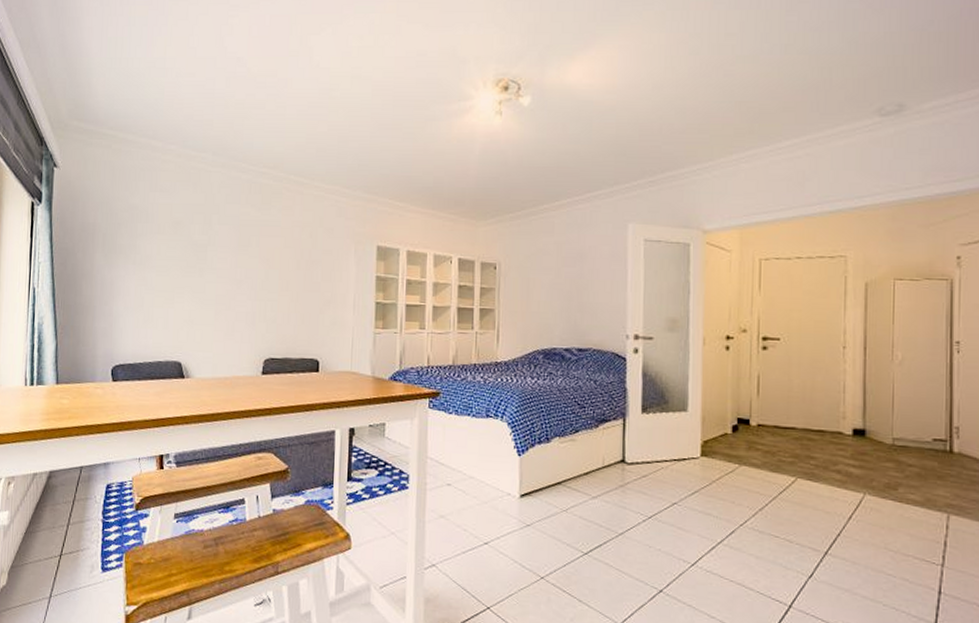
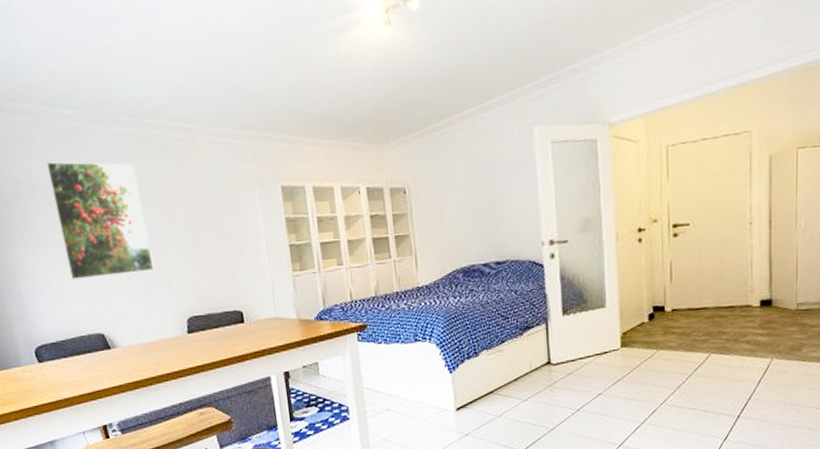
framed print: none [162,195,244,308] -> present [47,161,154,280]

